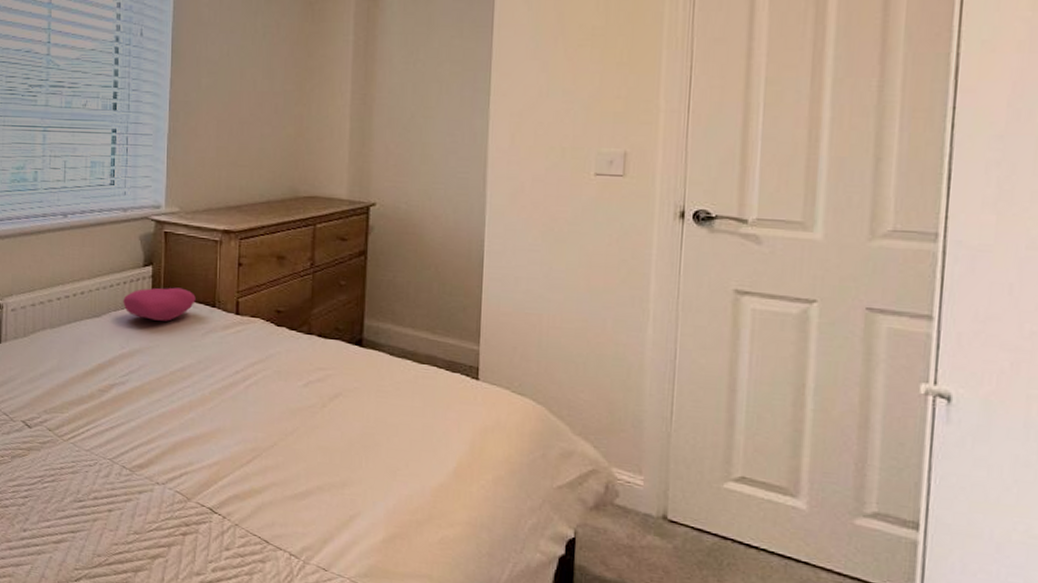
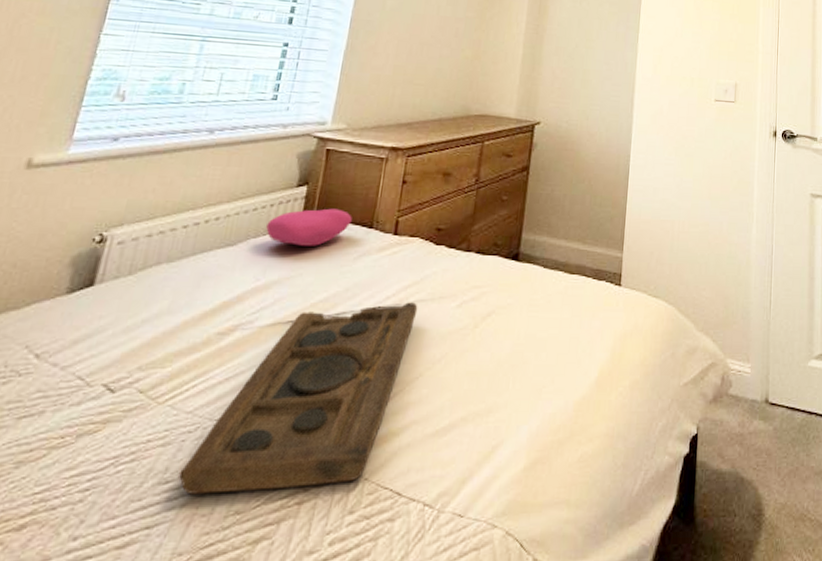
decorative tray: none [88,378,266,525] -> present [179,302,418,495]

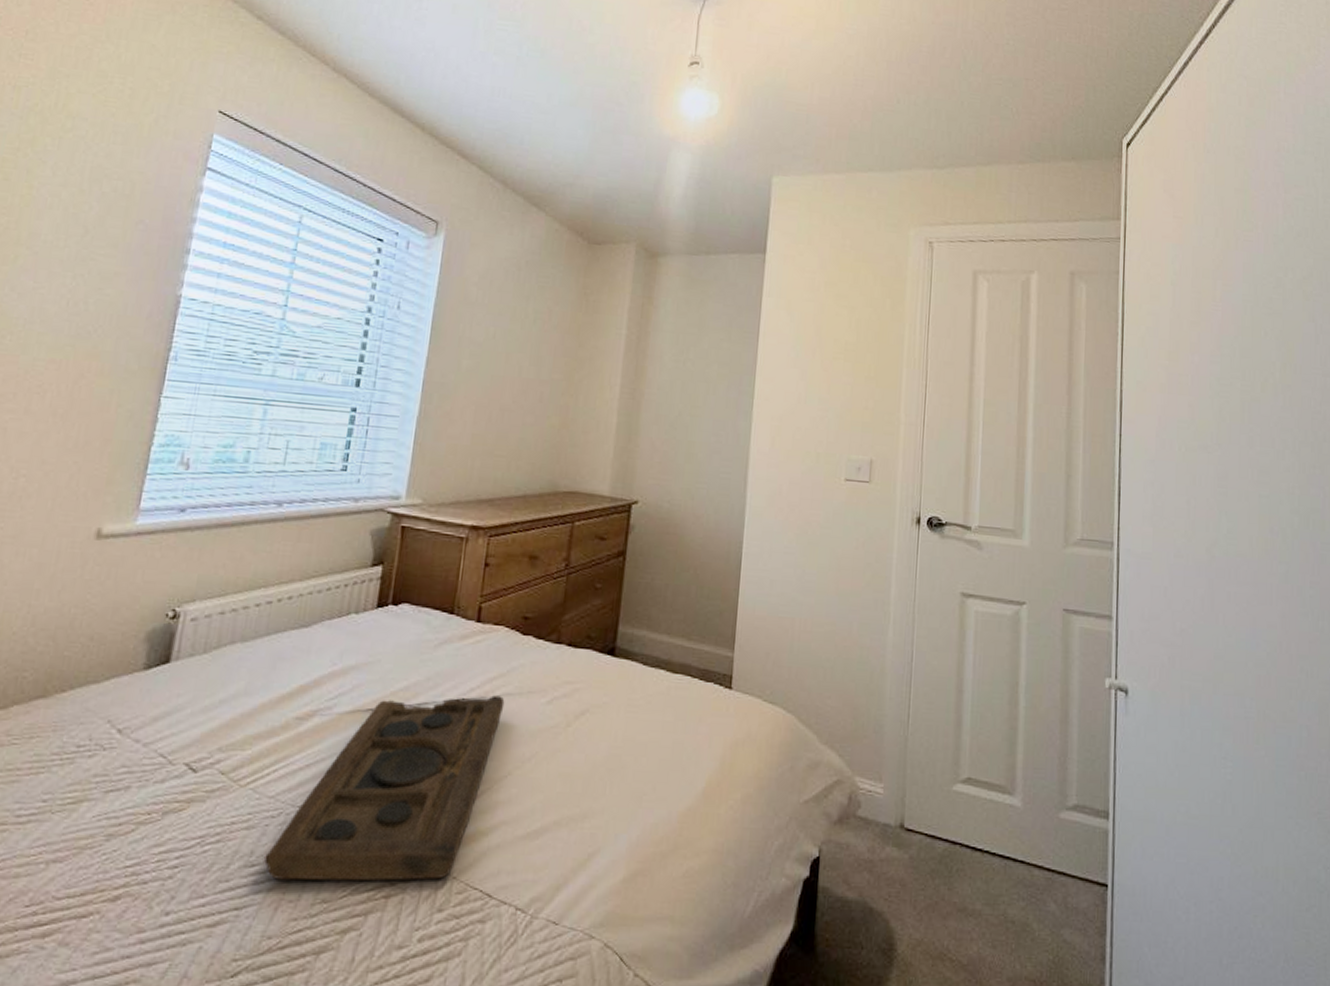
cushion: present [266,208,352,246] -> none [341,591,432,631]

